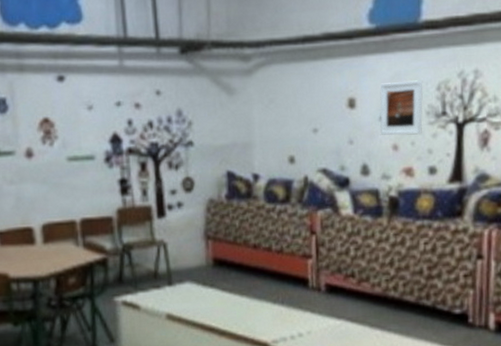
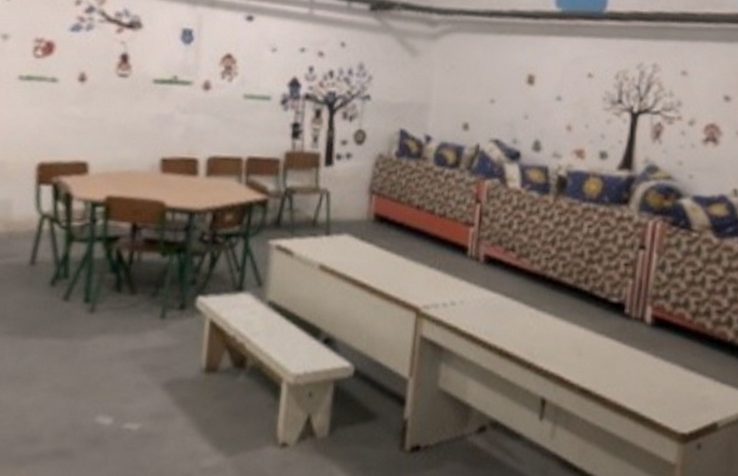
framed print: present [379,79,424,136] -> none [555,64,602,120]

